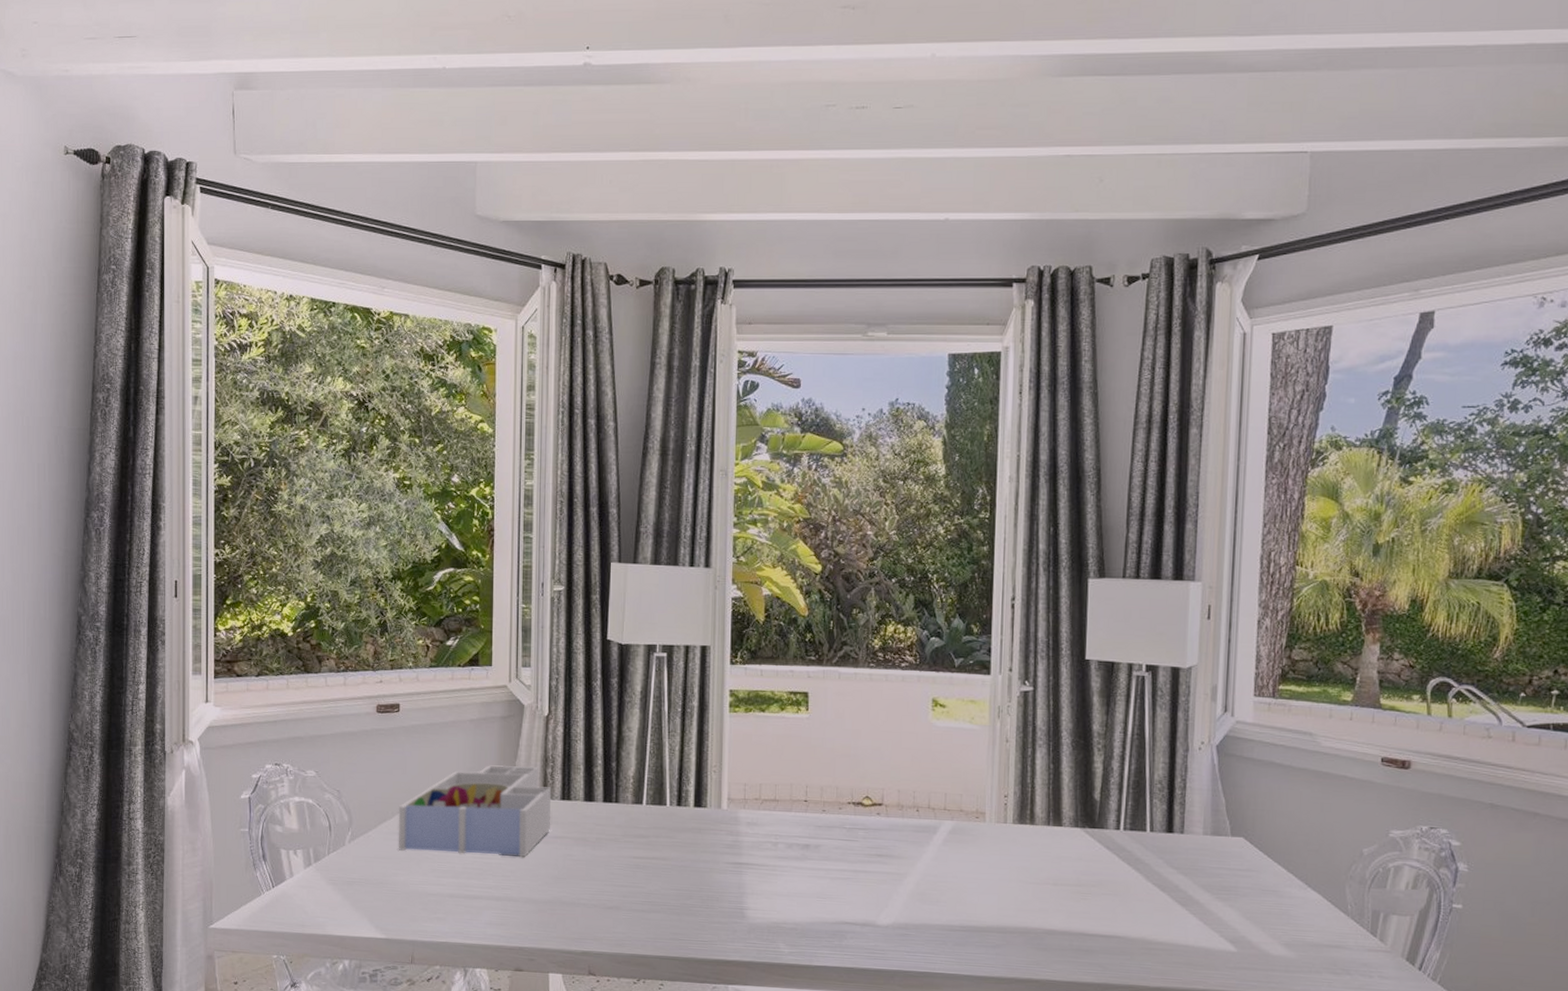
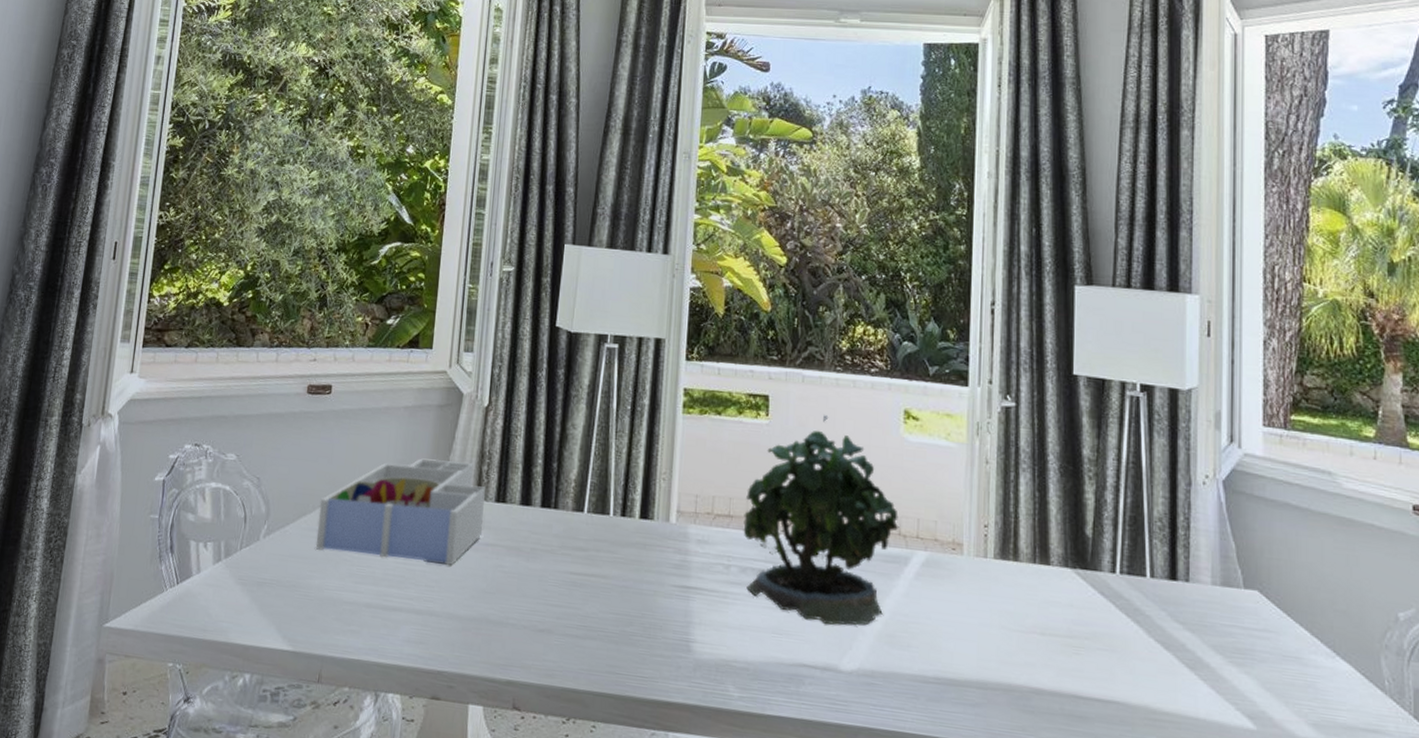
potted plant: none [788,707,929,888] -> present [743,415,899,626]

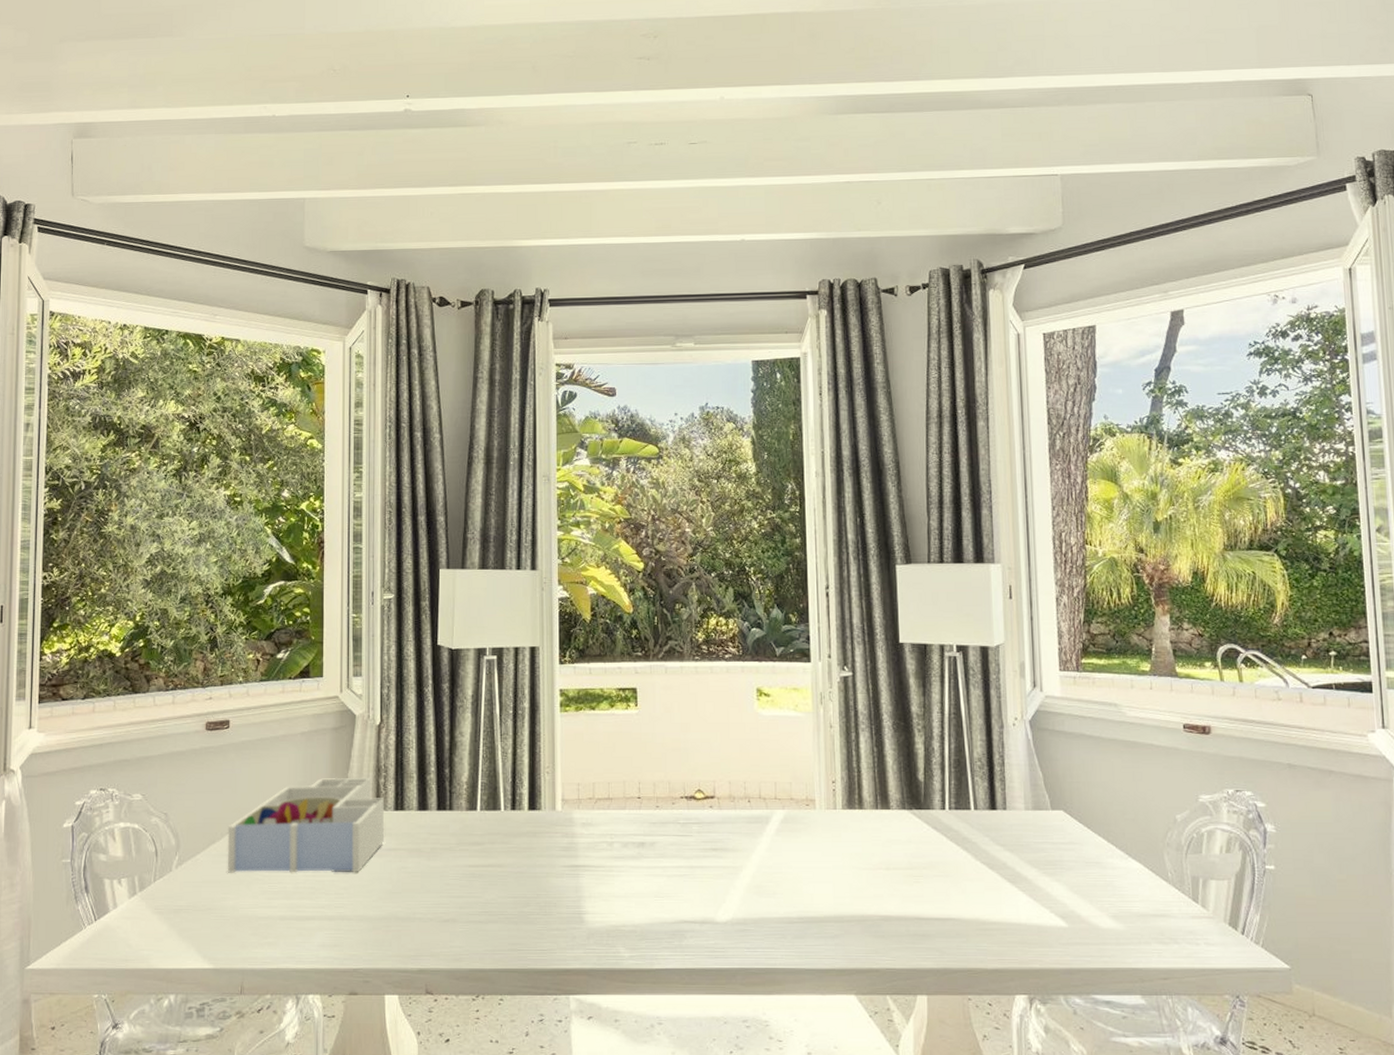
potted plant: present [743,415,899,626] -> none [622,700,759,884]

